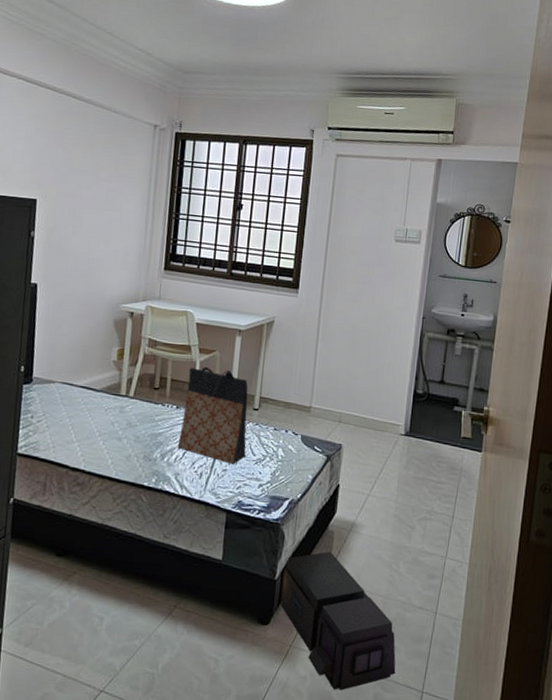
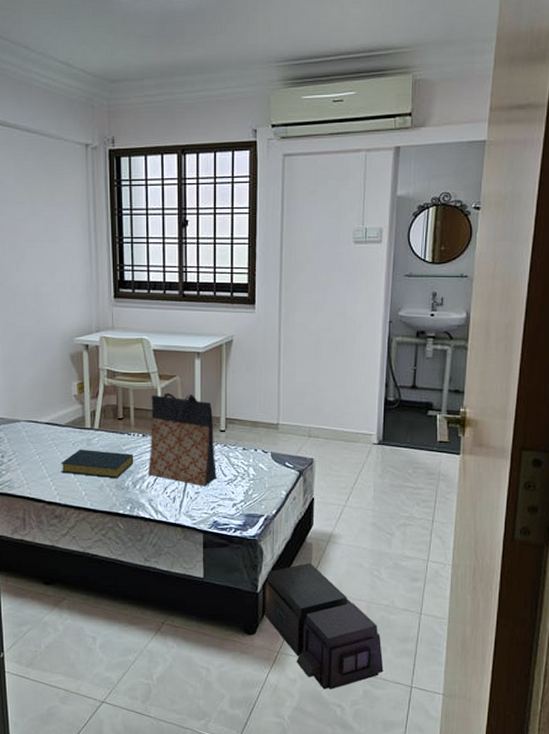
hardback book: none [89,416,166,450] -> present [61,450,134,479]

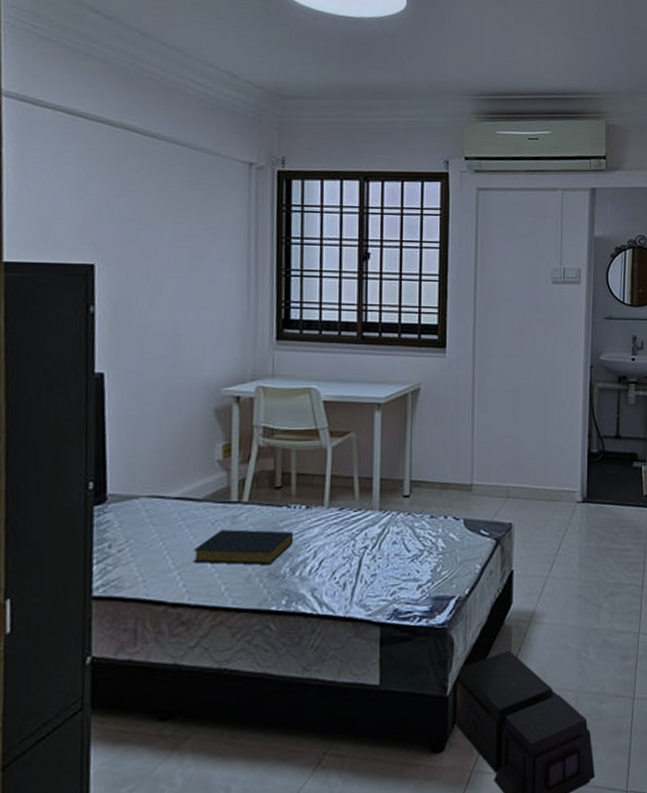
bag: present [148,392,216,487] -> none [311,452,398,567]

